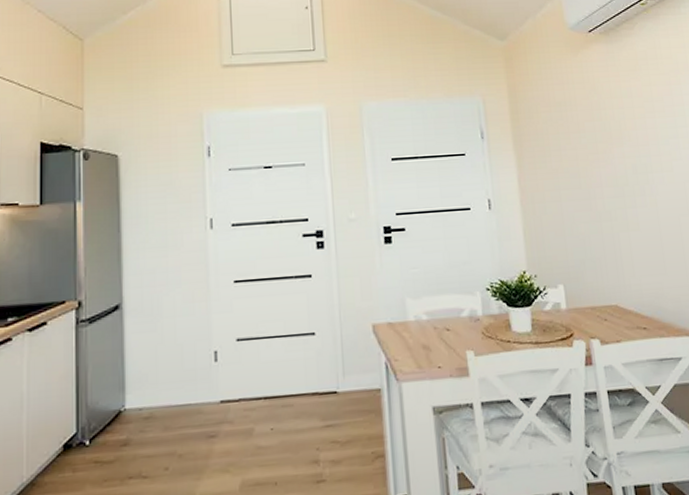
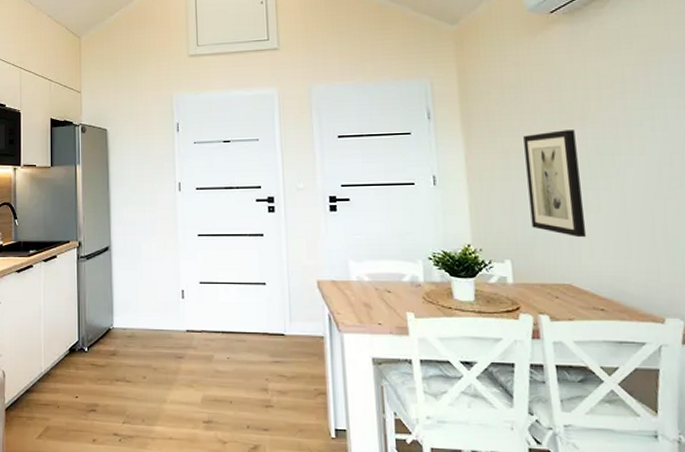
wall art: none [570,148,629,257] -> present [523,130,587,238]

